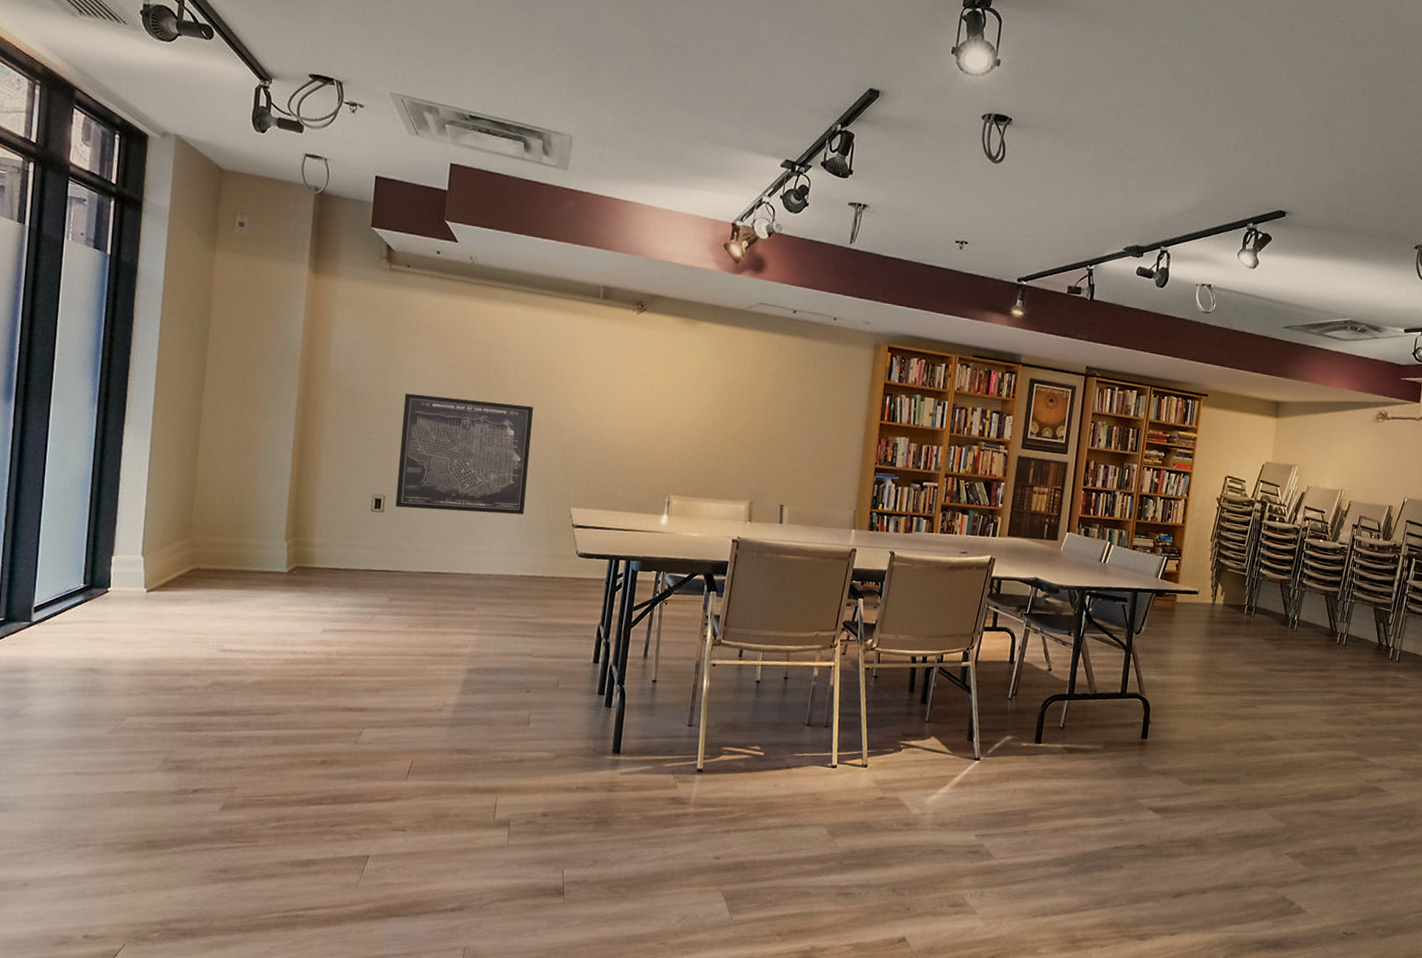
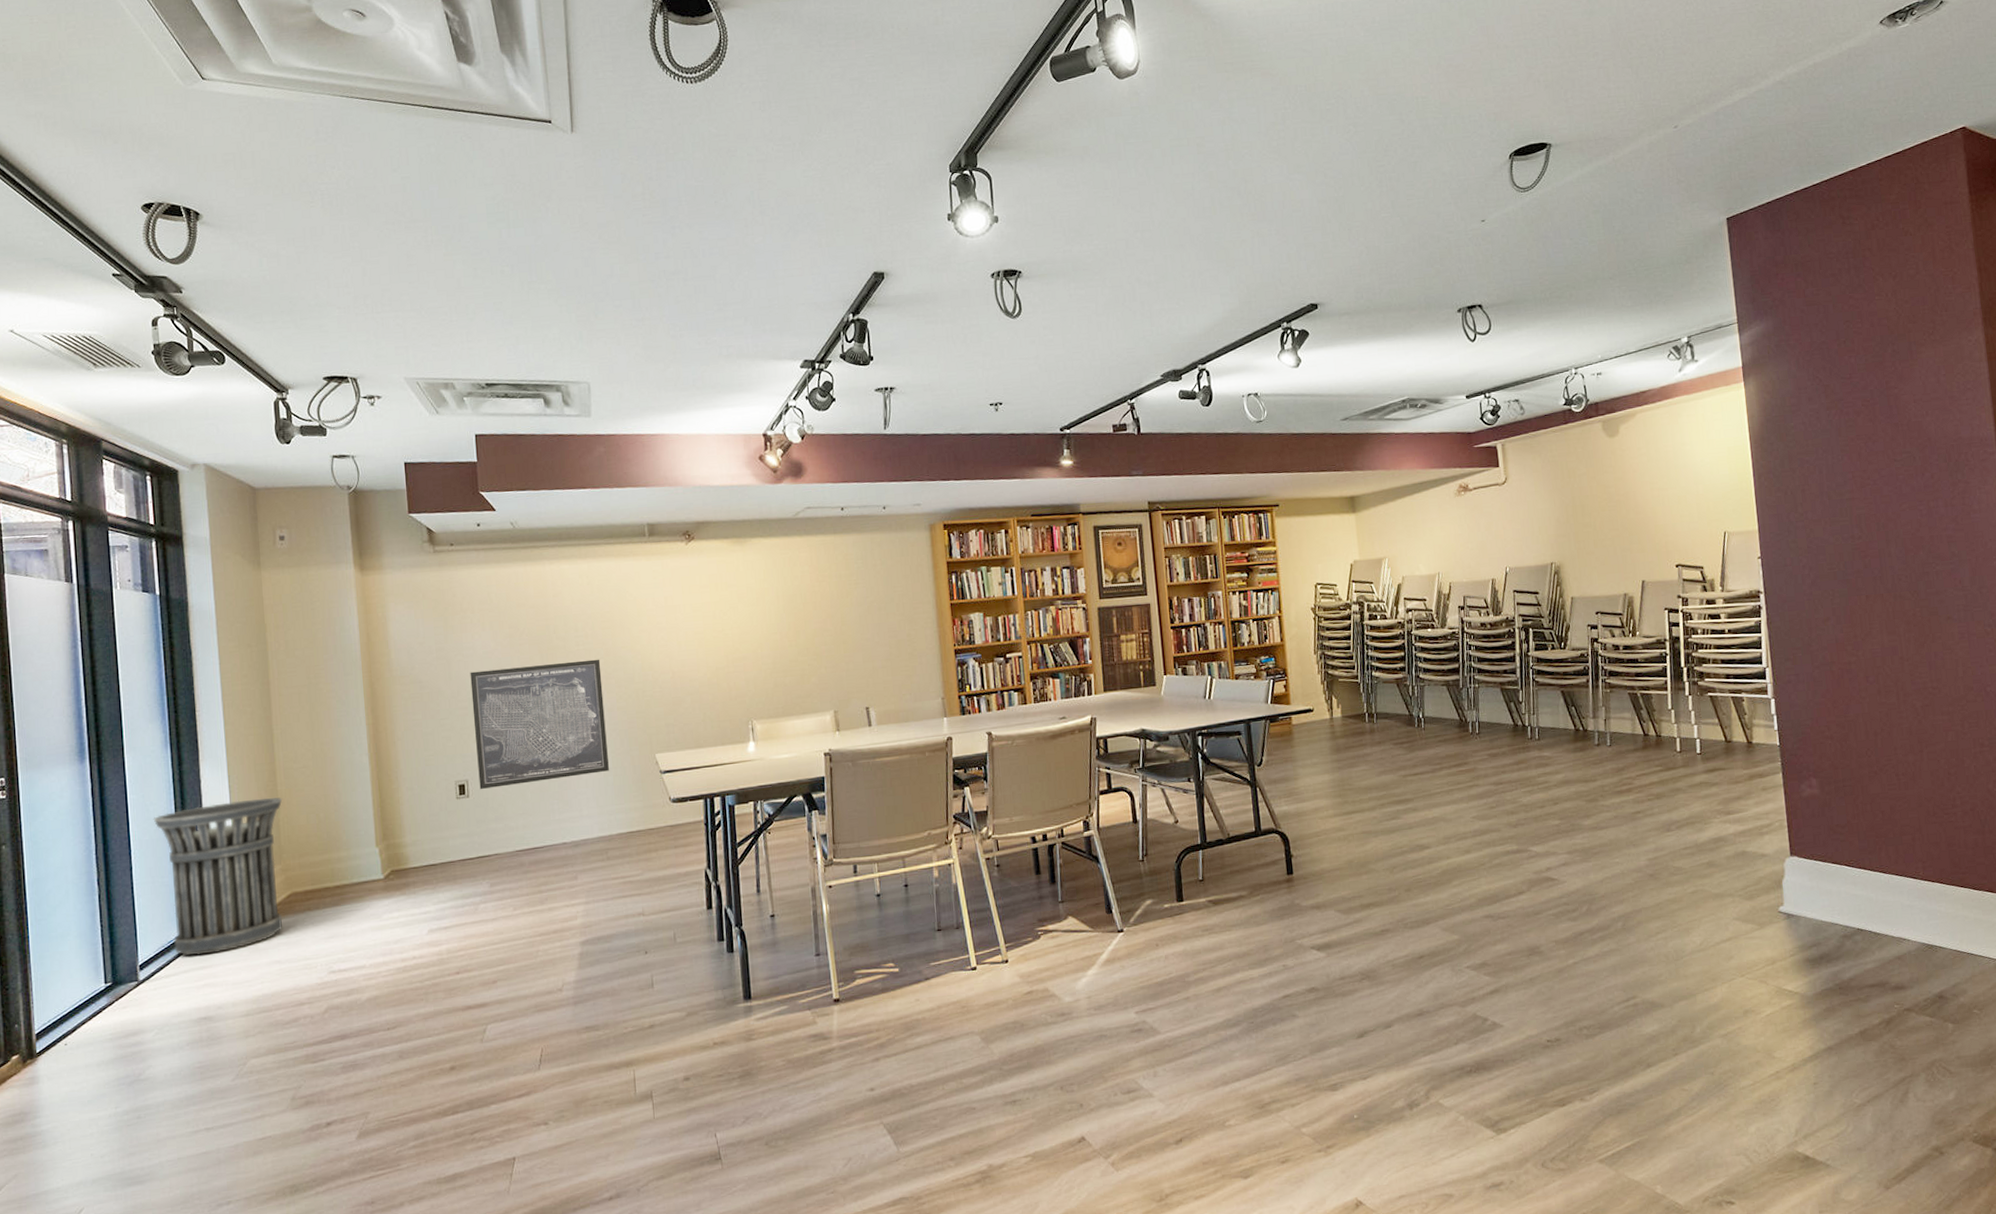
trash can: none [69,467,201,611] -> present [153,797,283,956]

